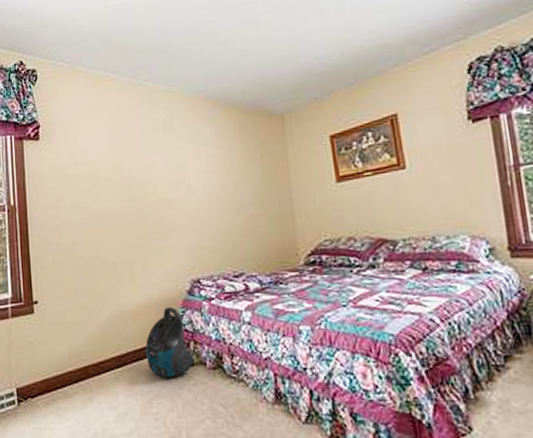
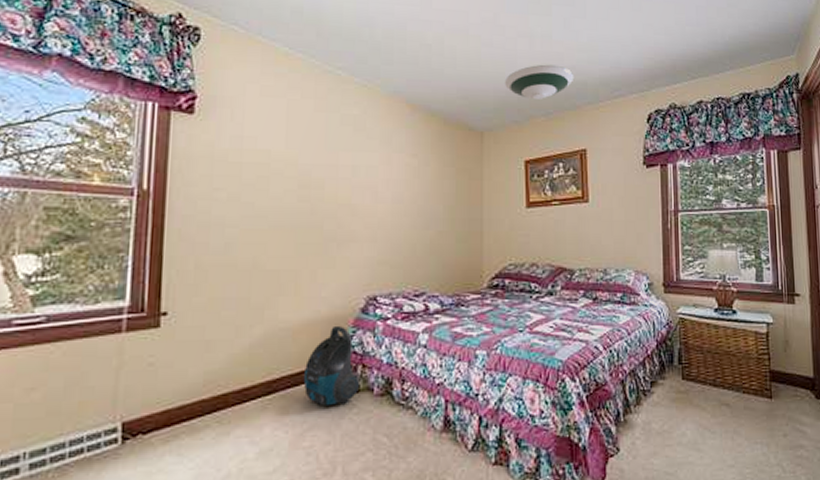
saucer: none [300,33,375,74] -> present [505,64,574,99]

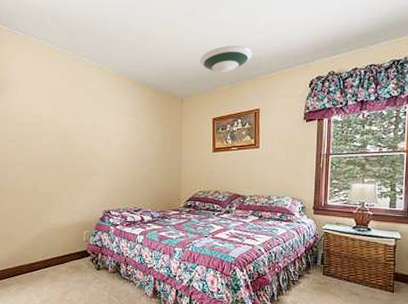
vacuum cleaner: present [303,325,360,405] -> none [66,228,100,276]

